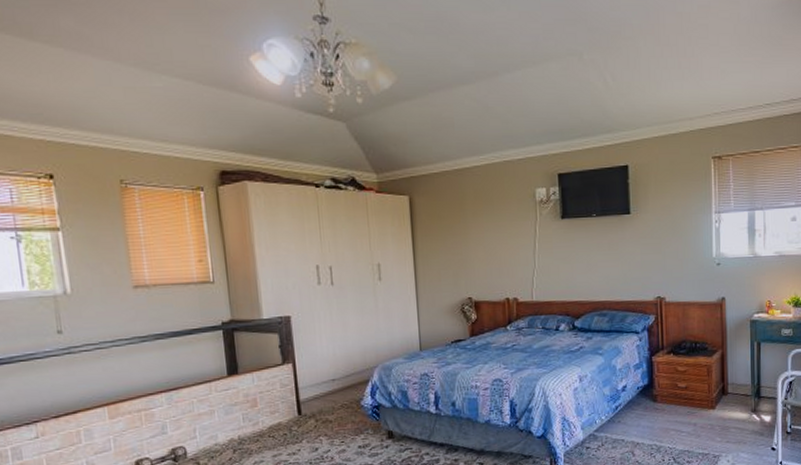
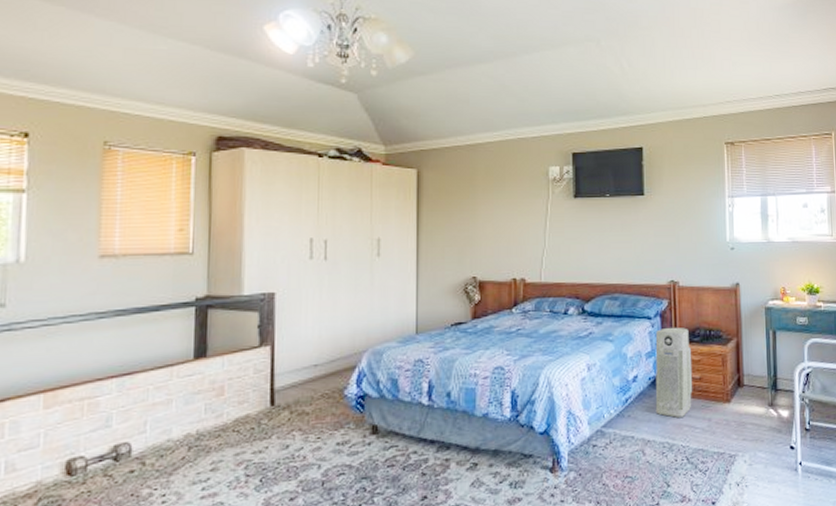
air purifier: none [643,340,679,423] -> present [655,327,693,418]

